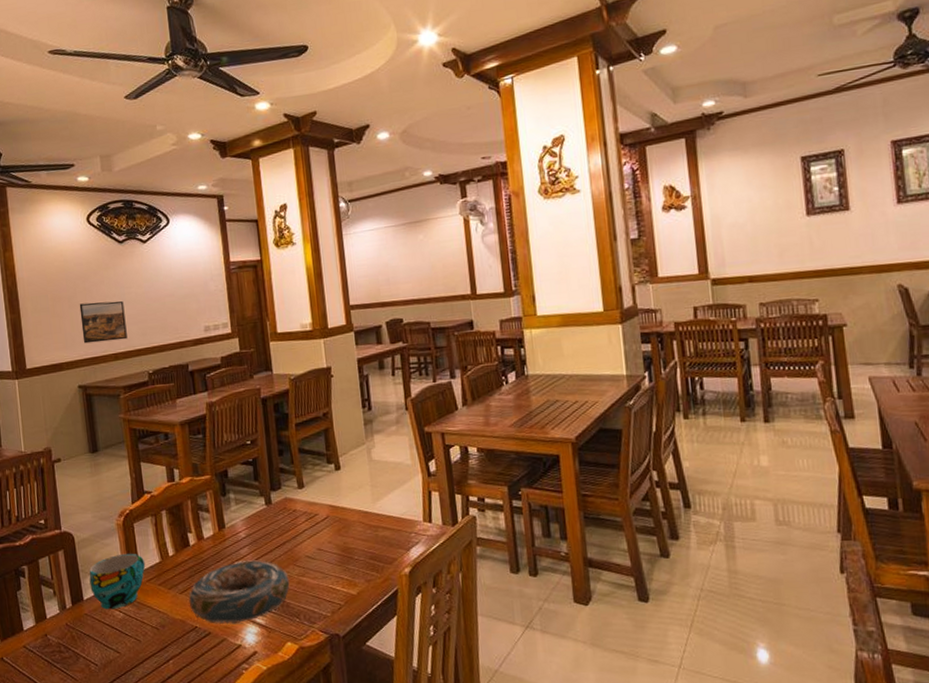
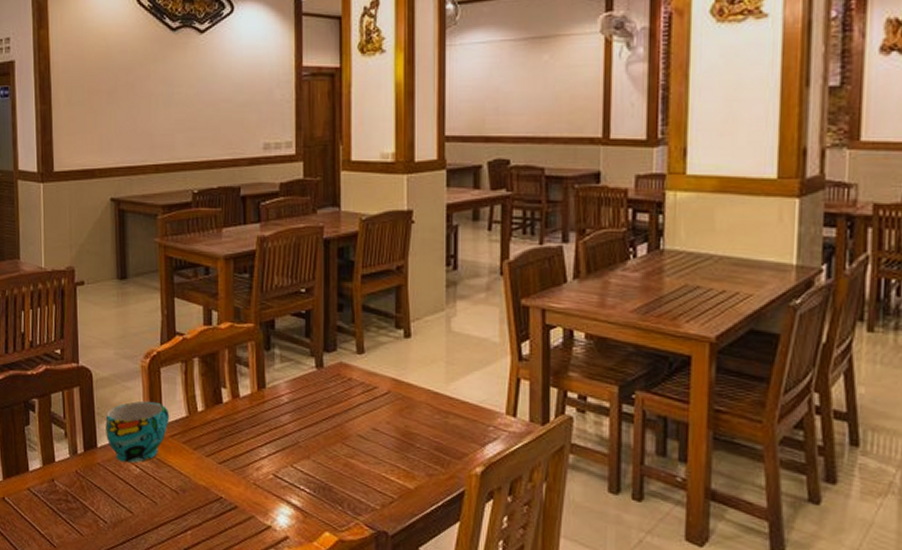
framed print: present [79,301,128,344] -> none [119,100,172,149]
decorative bowl: present [189,559,290,625] -> none [215,428,335,503]

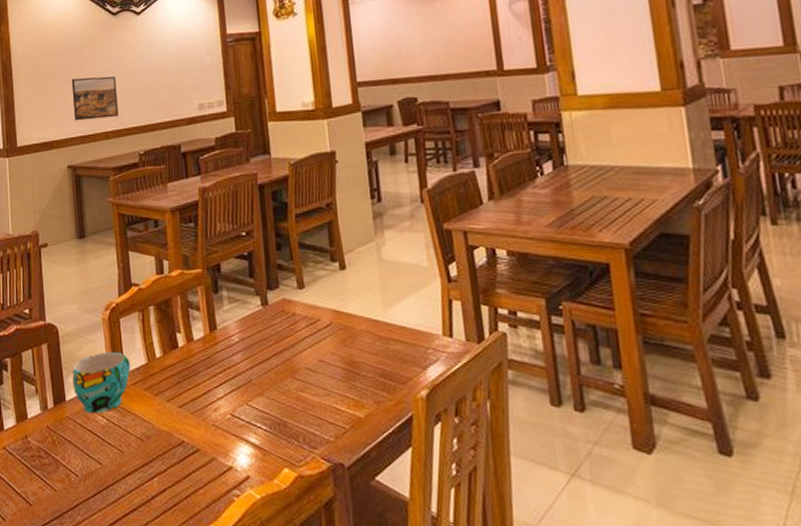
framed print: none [119,100,172,149] -> present [71,76,119,121]

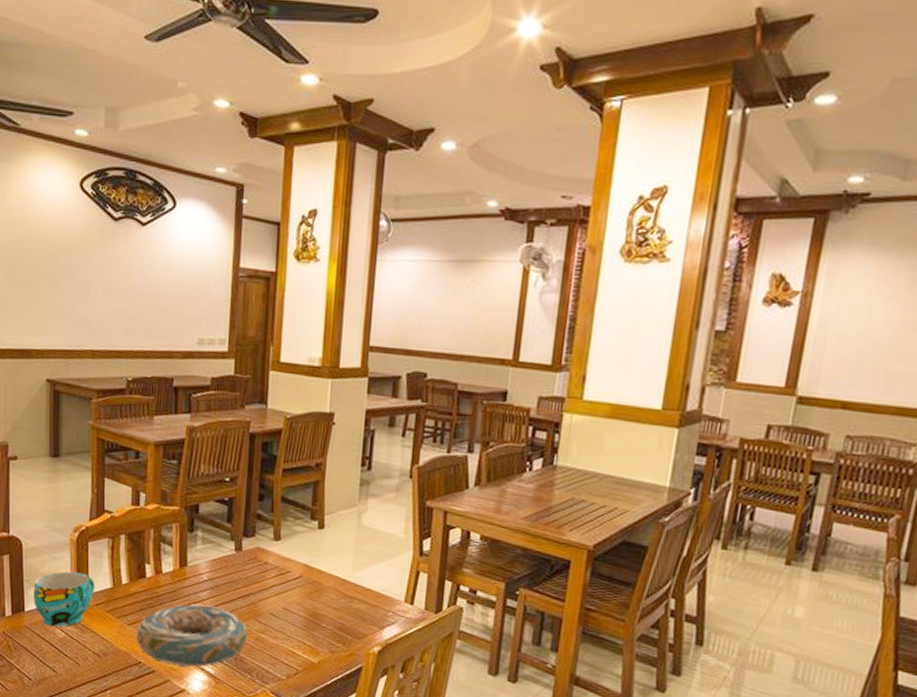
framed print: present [71,76,119,121] -> none [58,284,110,336]
decorative bowl: none [176,367,288,442] -> present [136,603,248,669]

